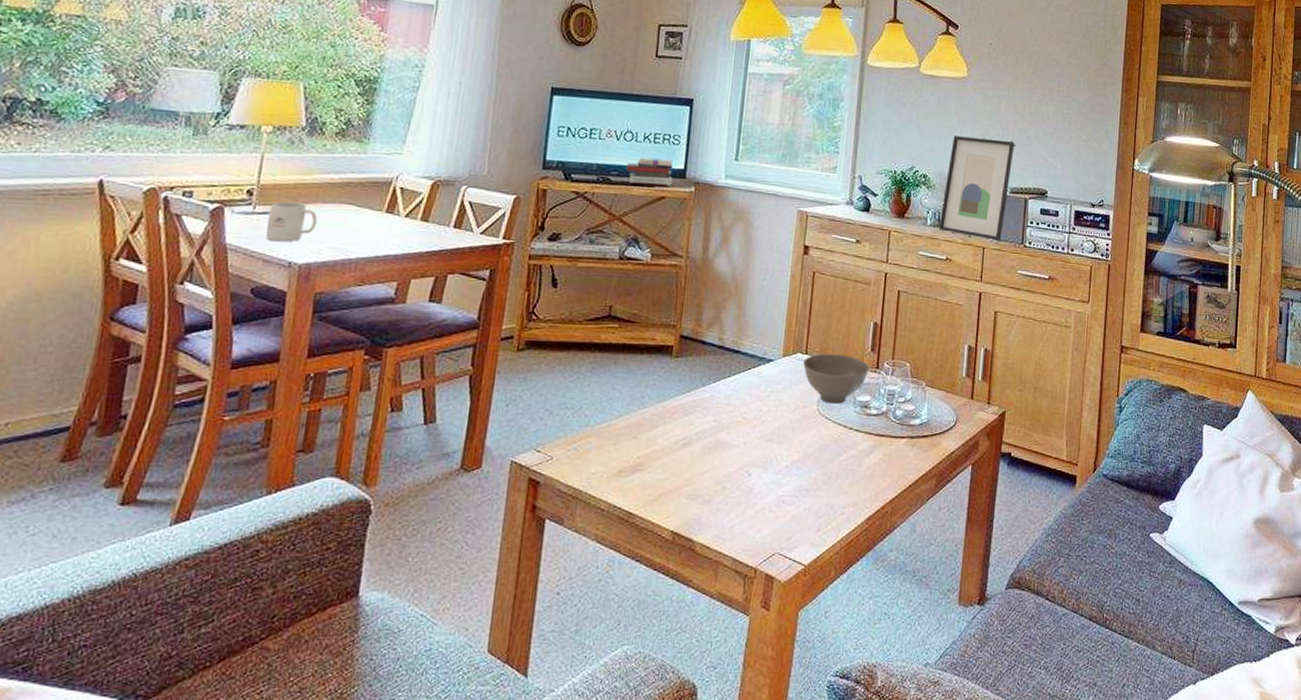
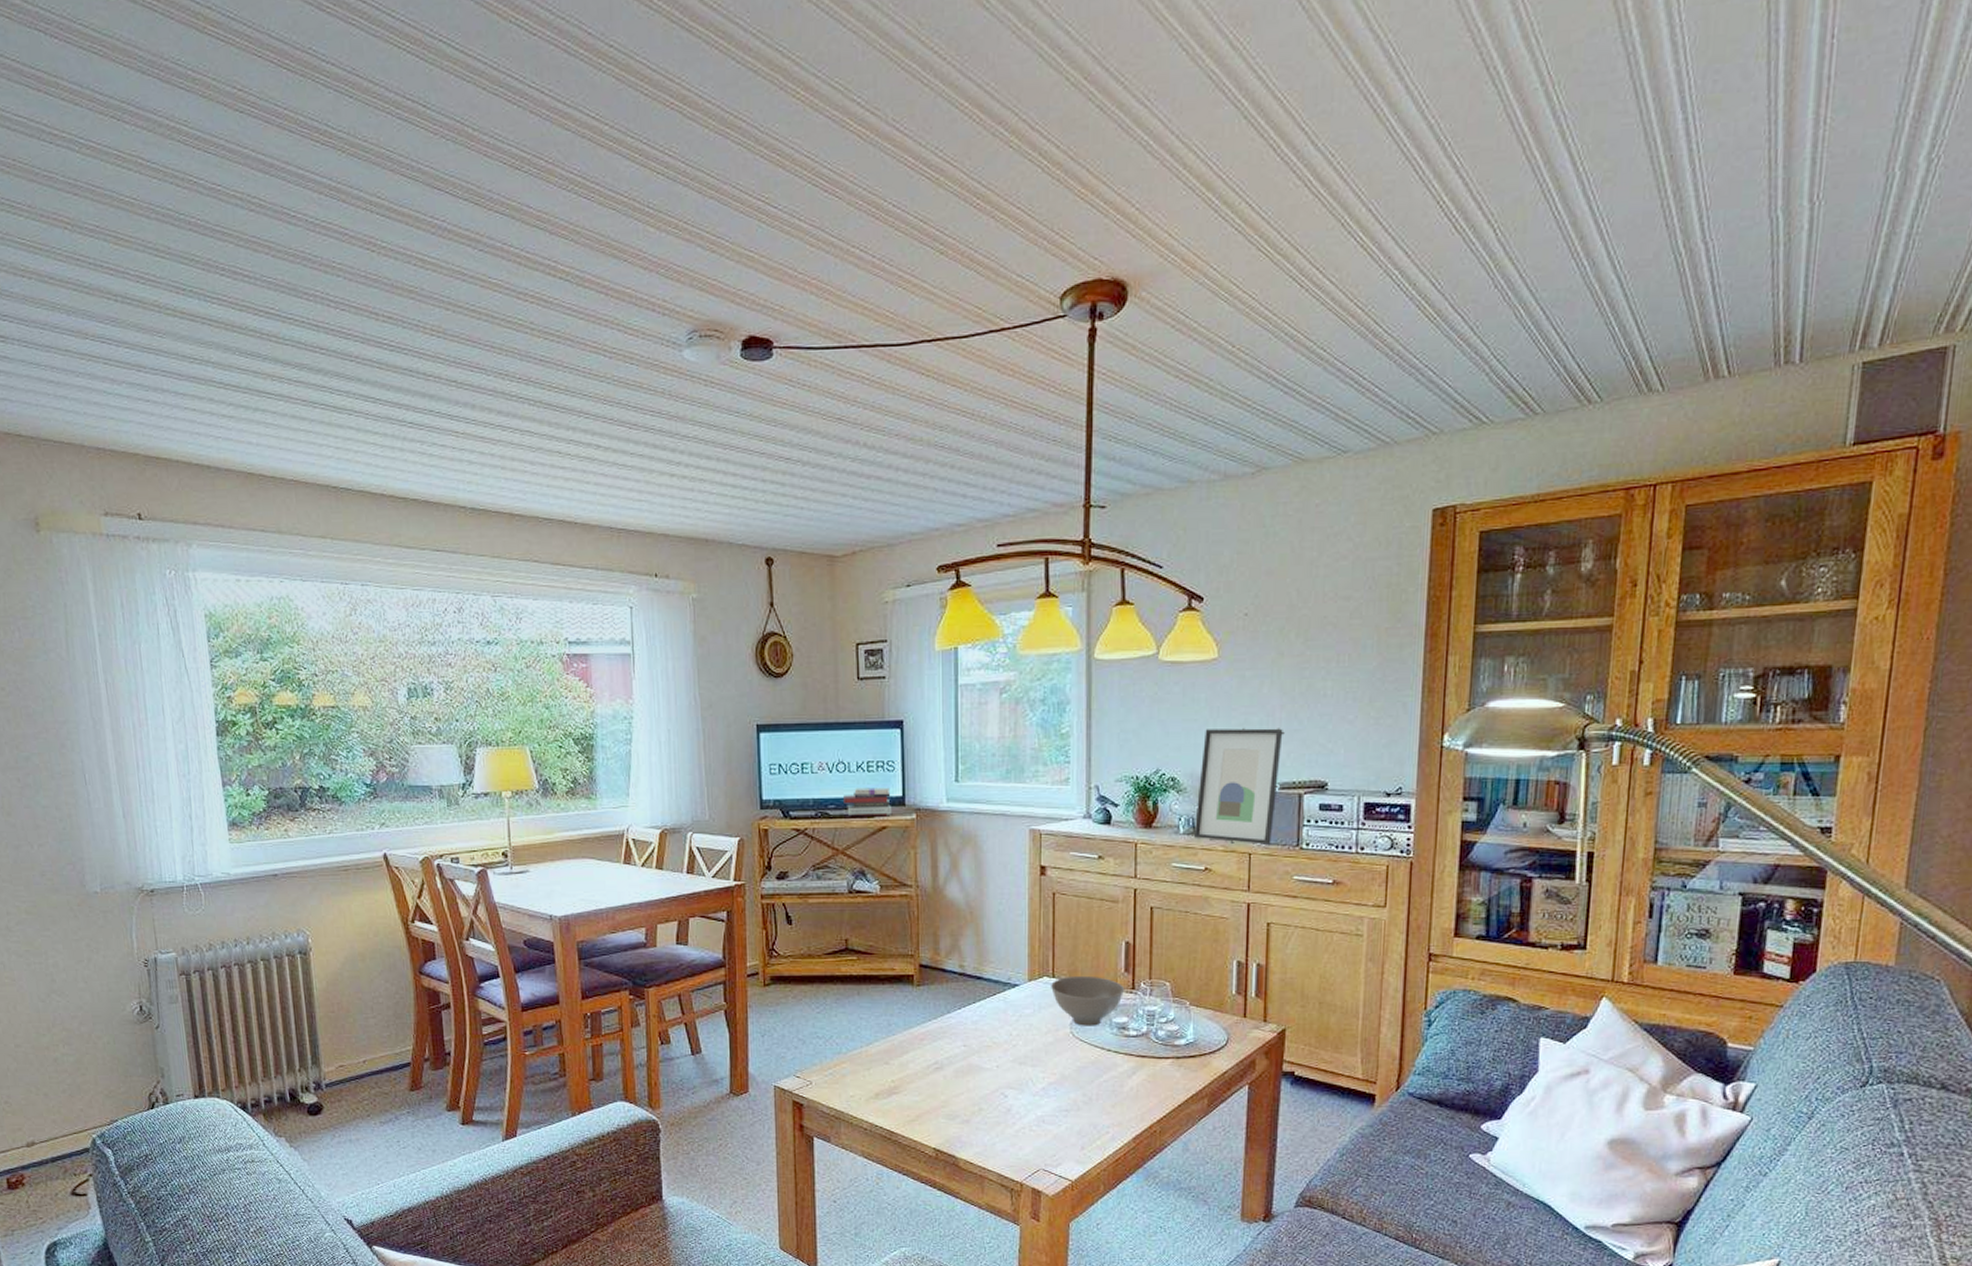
mug: present [265,202,318,242] -> none [524,861,566,898]

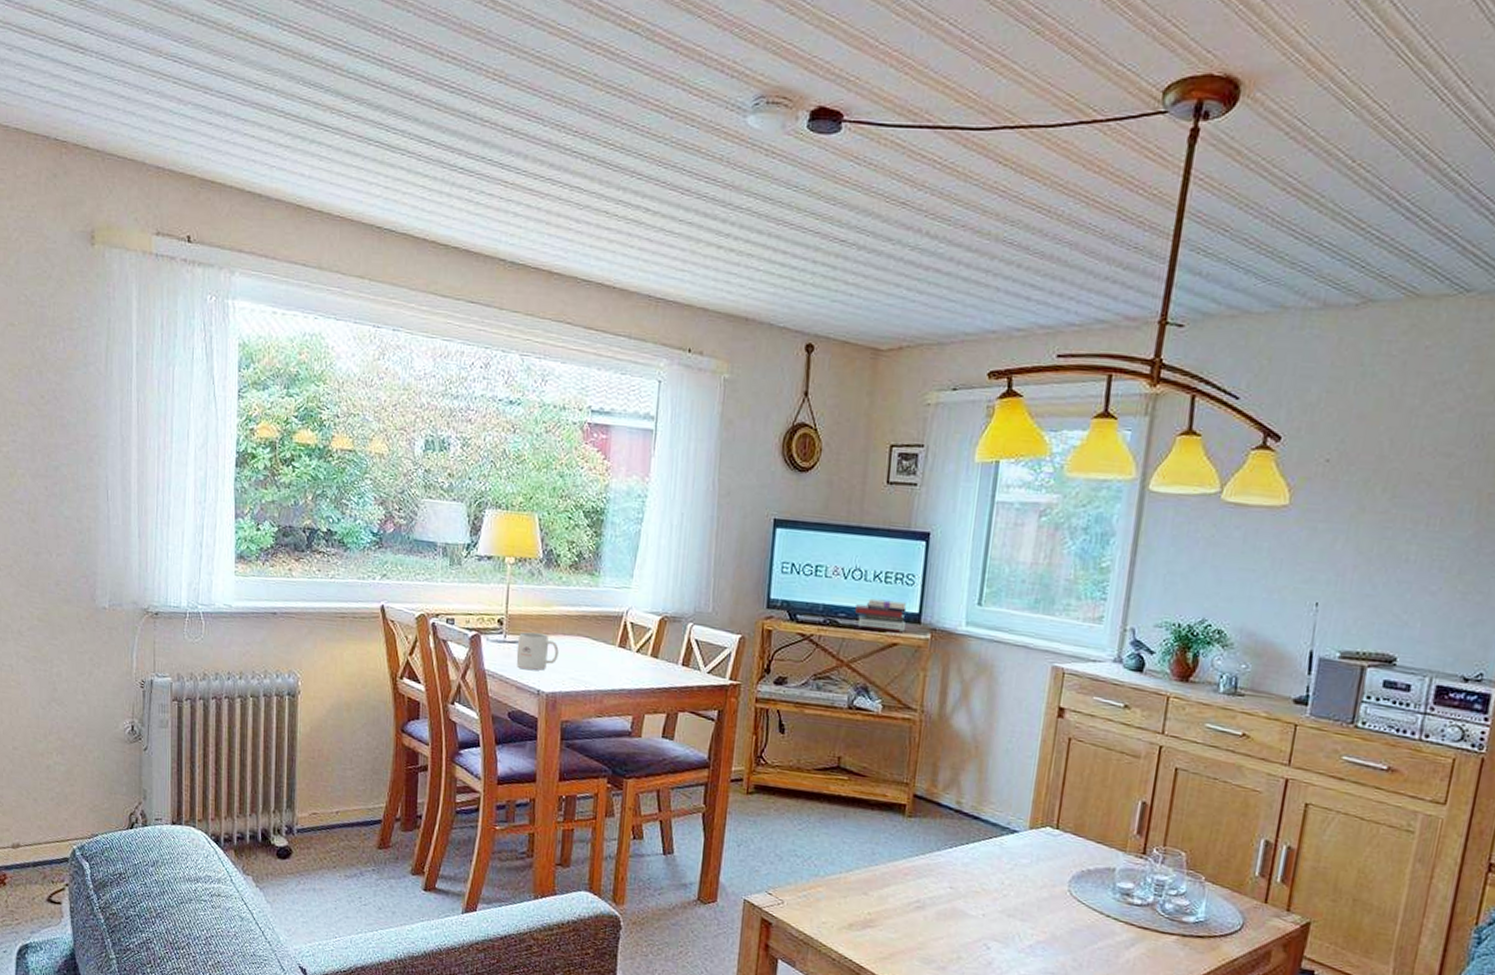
mug: none [524,861,566,898] -> present [516,632,559,671]
bowl: present [1051,975,1125,1026] -> none [1053,830,1135,888]
picture frame: present [1193,727,1285,845] -> none [1234,582,1354,718]

